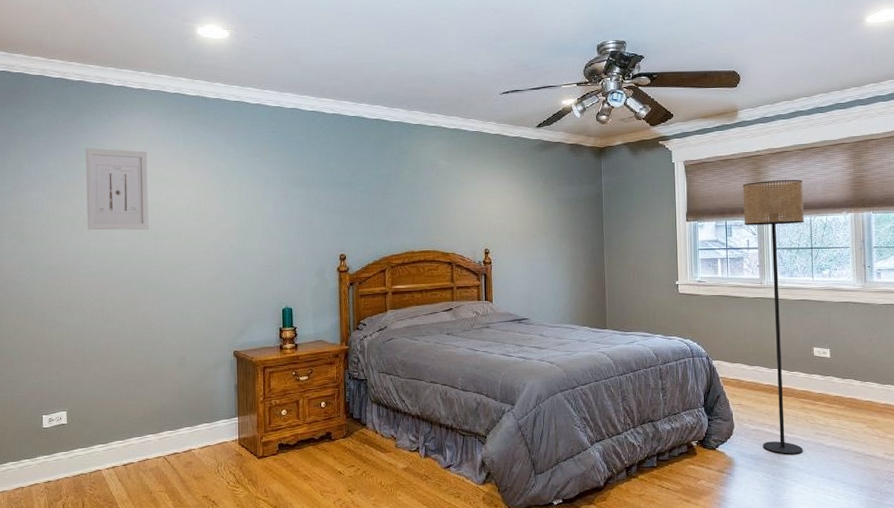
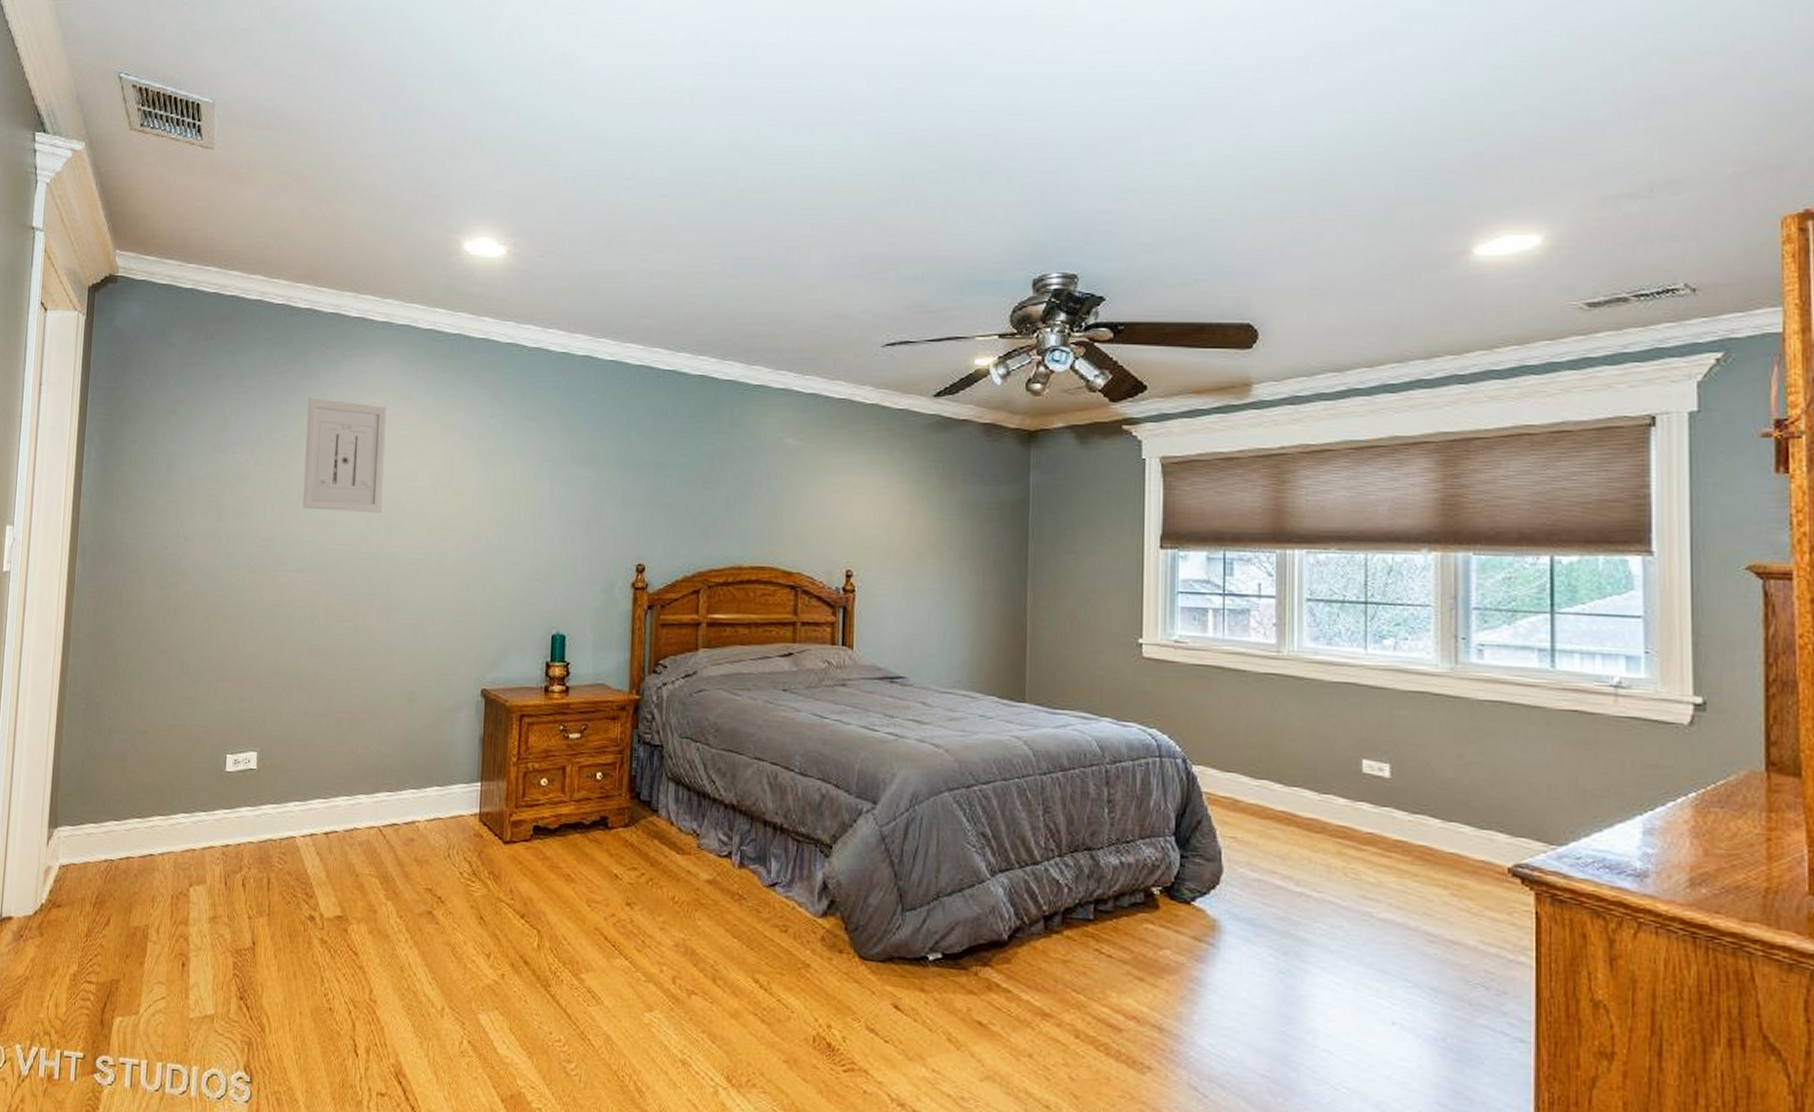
floor lamp: present [743,180,804,454] -> none [1254,493,1355,926]

